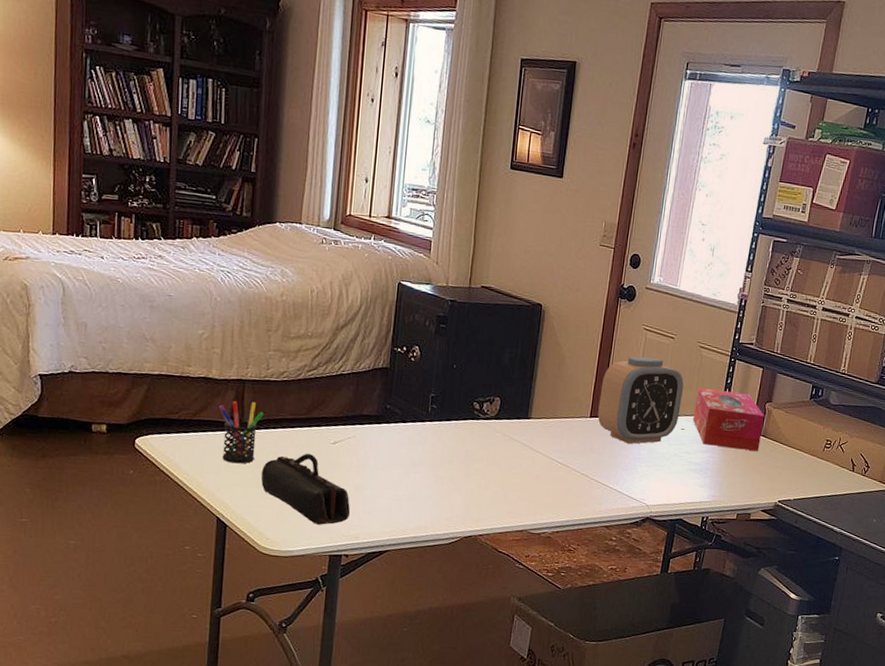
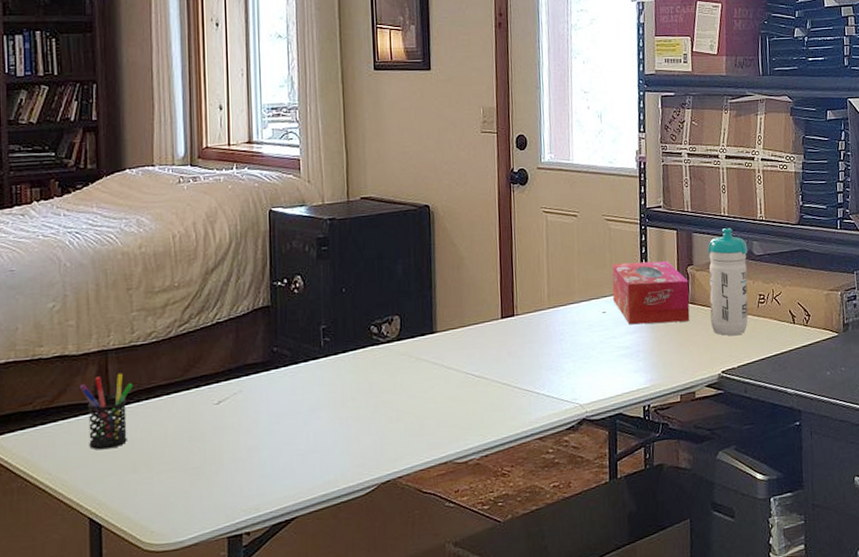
pencil case: present [261,453,351,525] -> none [136,420,247,503]
alarm clock: present [597,356,684,445] -> none [508,240,598,341]
water bottle: none [777,374,826,472] -> present [707,228,748,336]

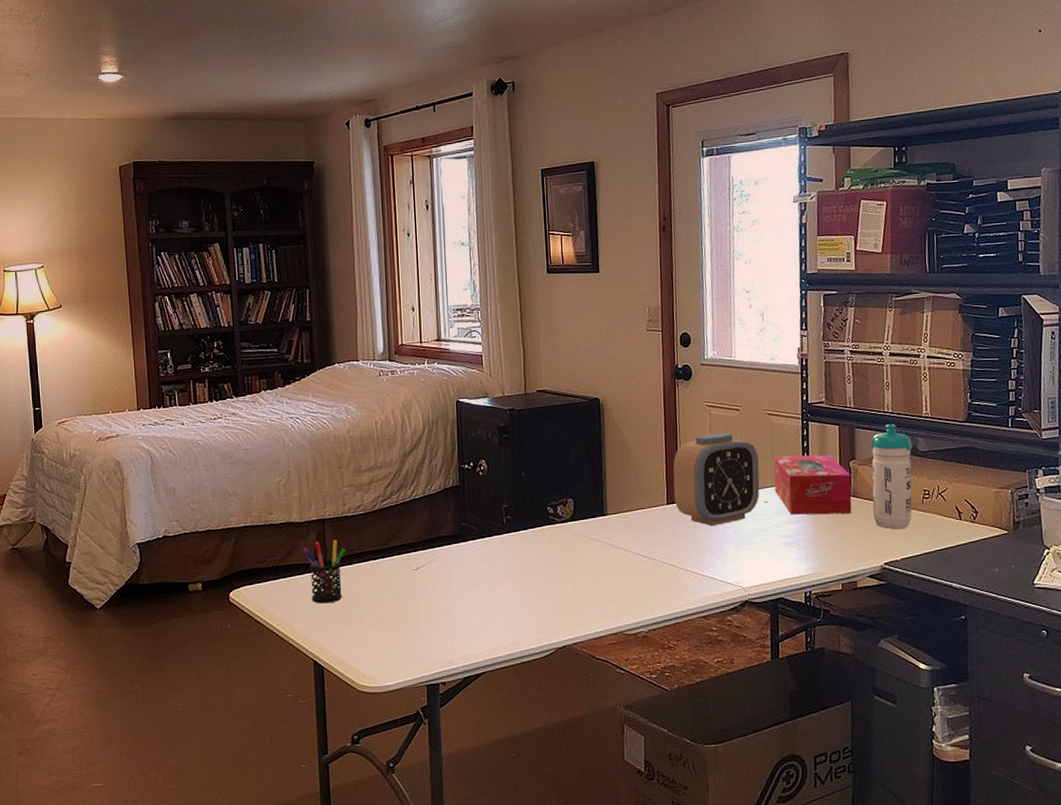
alarm clock: none [508,240,598,341] -> present [673,432,760,527]

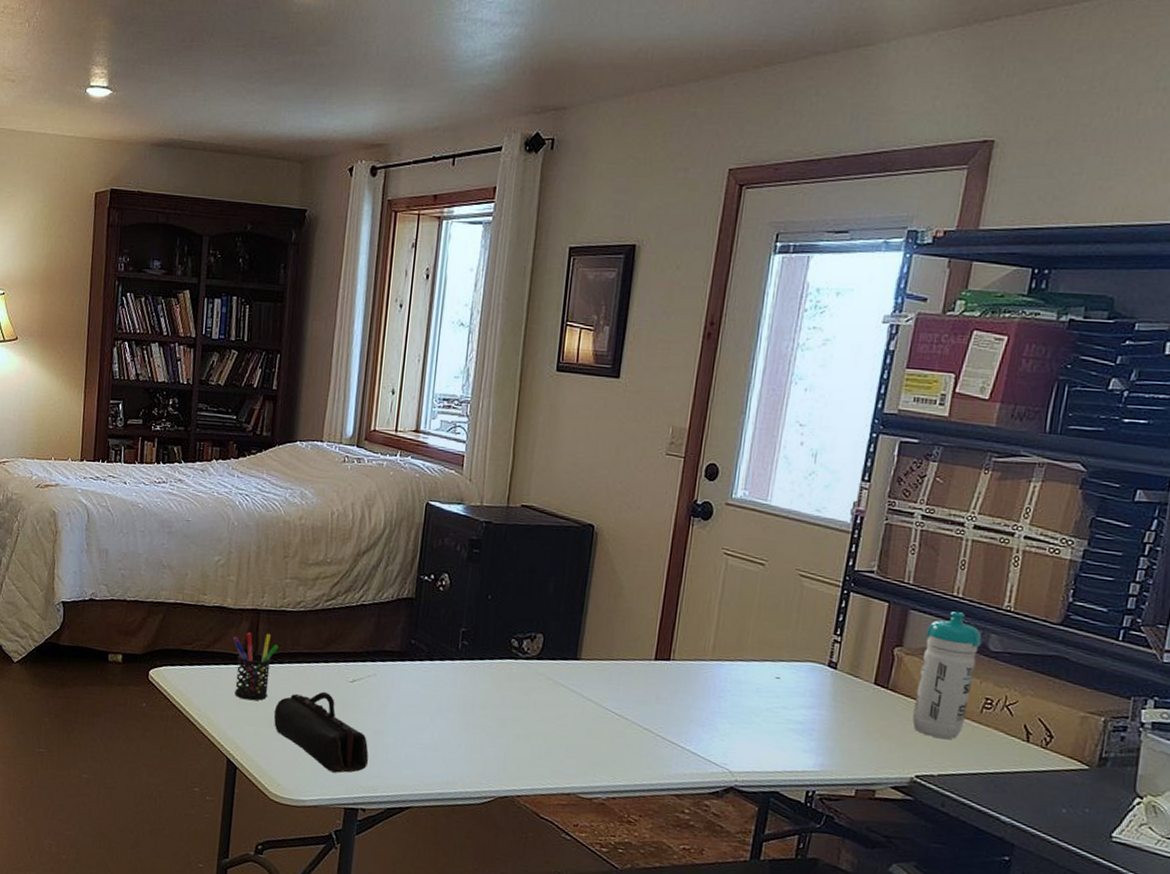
pencil case: none [350,583,442,655] -> present [273,691,369,773]
alarm clock: present [673,432,760,527] -> none [664,587,779,695]
tissue box: present [773,454,852,515] -> none [792,625,893,709]

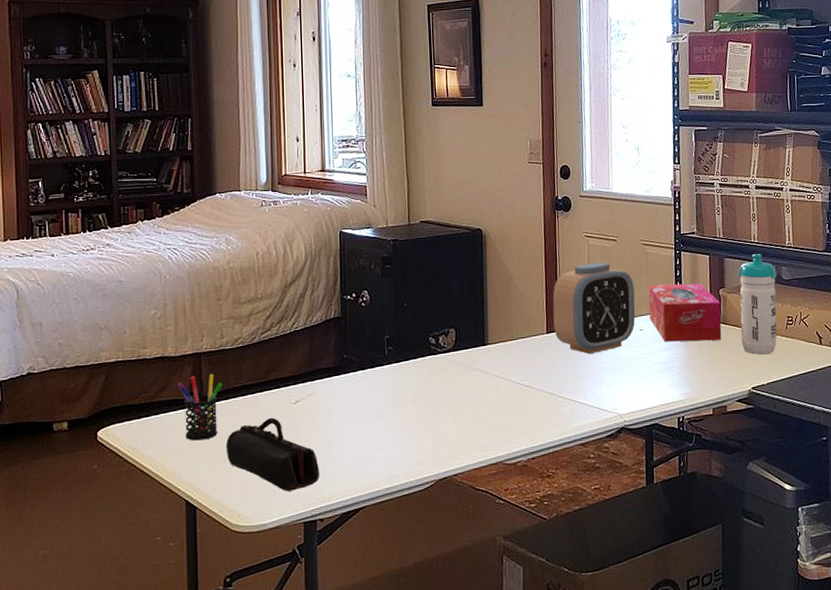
alarm clock: none [664,587,779,695] -> present [552,262,636,355]
tissue box: none [792,625,893,709] -> present [648,283,722,342]

